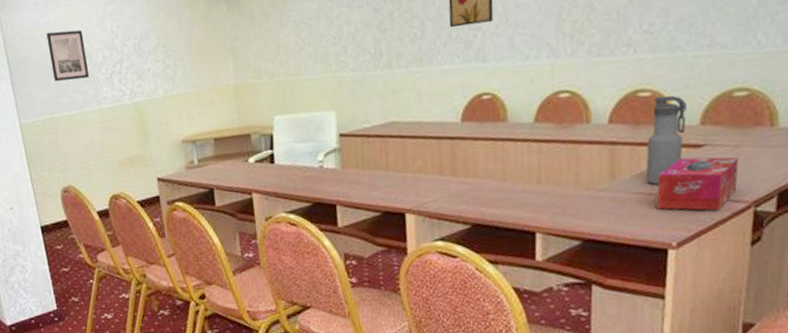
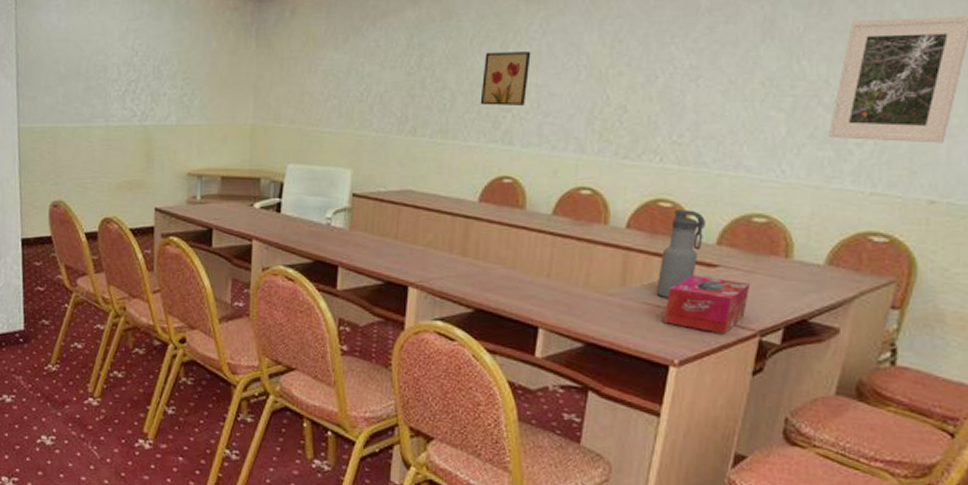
wall art: present [46,29,90,82] -> none [62,38,102,92]

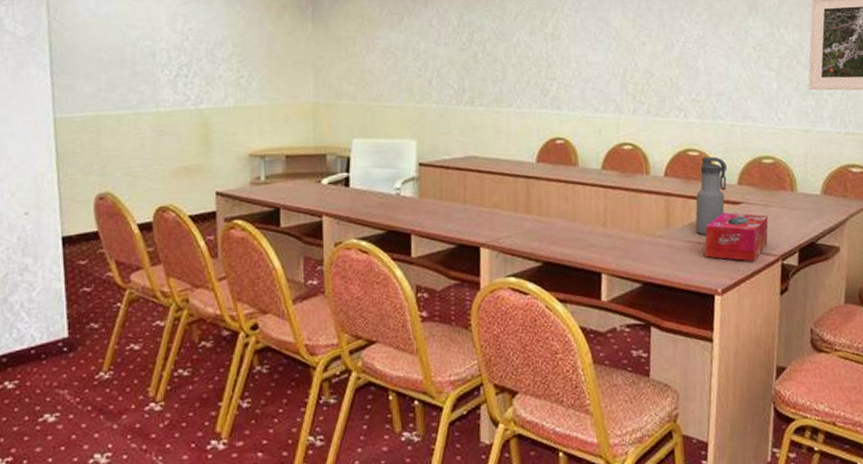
wall art: present [480,52,531,106] -> none [528,27,569,75]

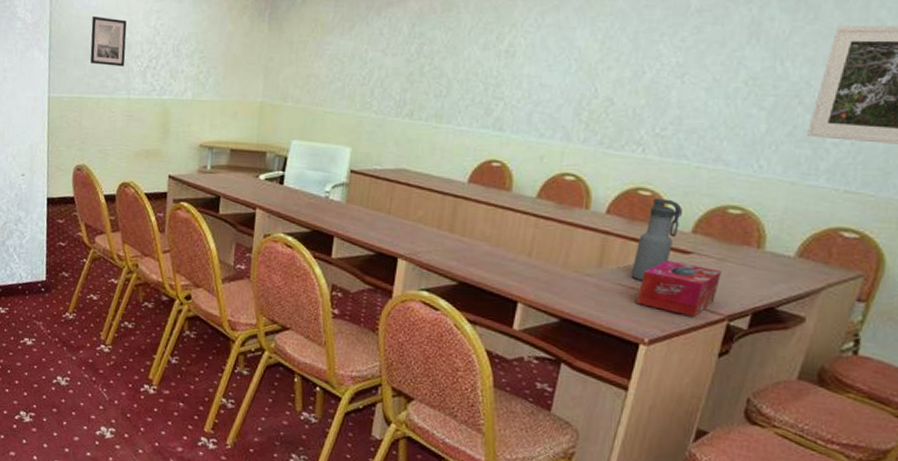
wall art: none [103,24,150,78] -> present [90,17,127,67]

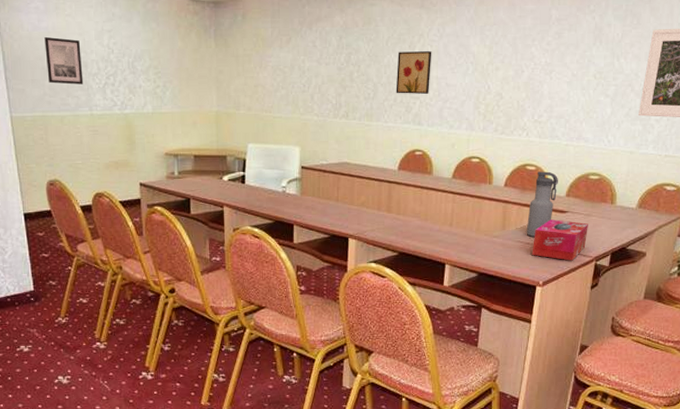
wall art: none [474,43,526,94] -> present [396,51,432,94]

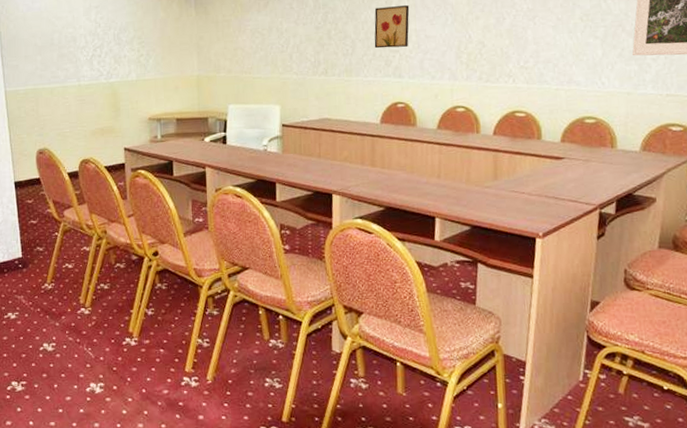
wall art: present [44,37,84,85] -> none [37,16,72,59]
water bottle: present [526,171,558,237] -> none [520,117,551,186]
tissue box: present [532,219,588,261] -> none [528,166,589,210]

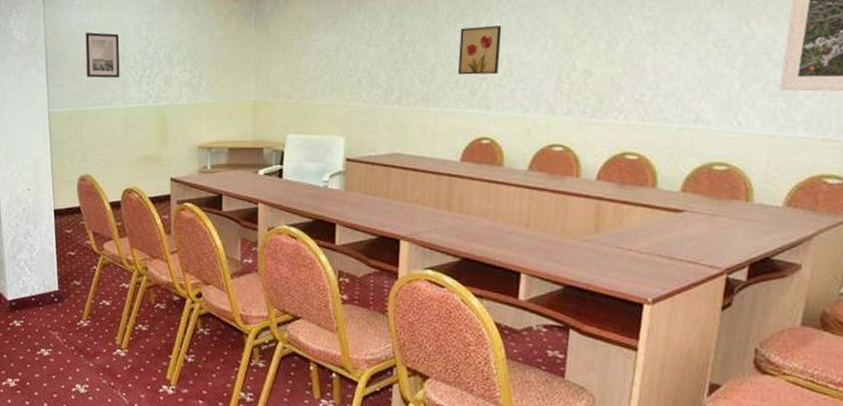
wall art: none [37,16,72,59] -> present [85,32,120,78]

